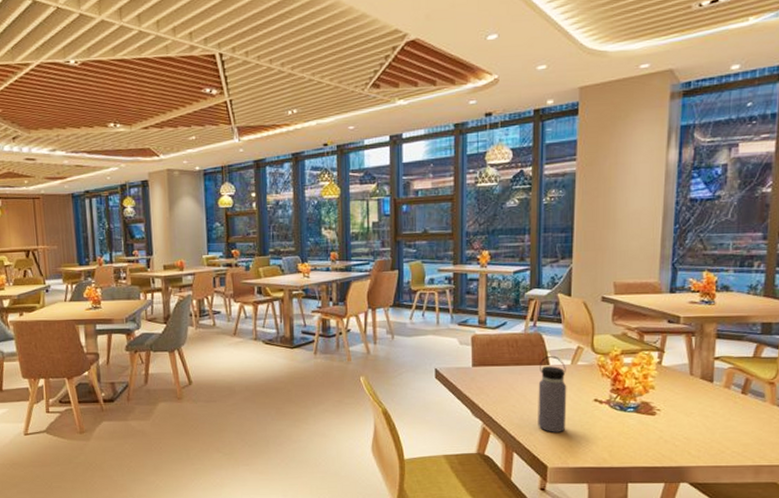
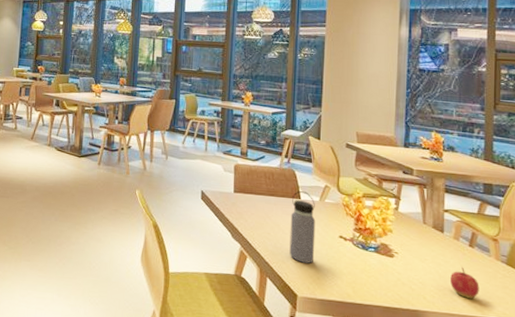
apple: none [719,416,751,448] -> present [450,267,480,299]

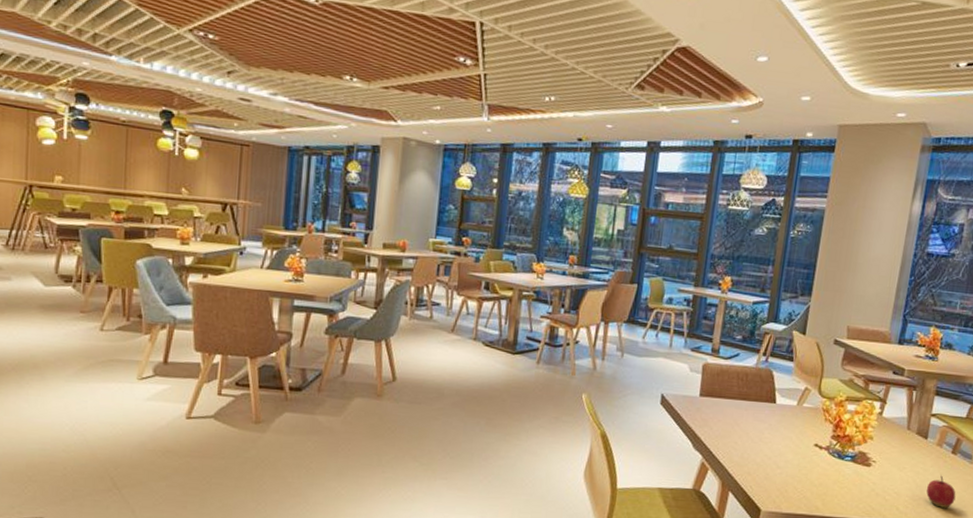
water bottle: present [289,191,316,264] -> none [757,394,792,475]

